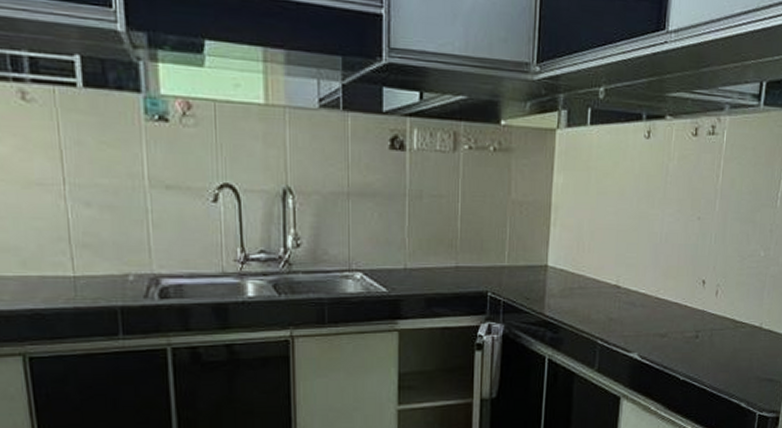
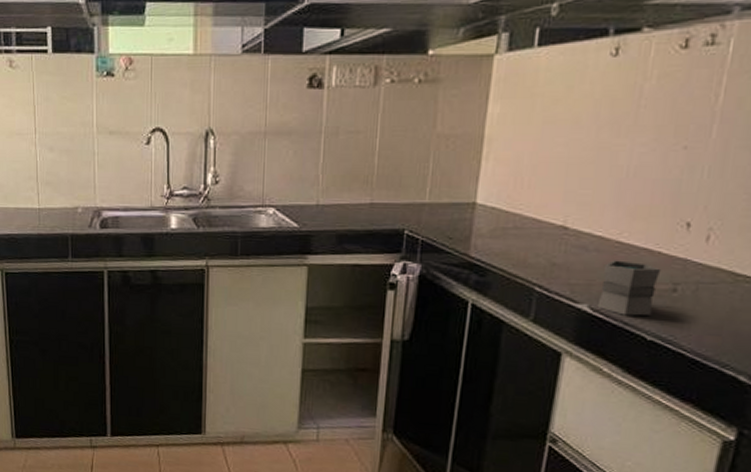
mug: none [644,313,688,360] -> present [597,260,662,316]

